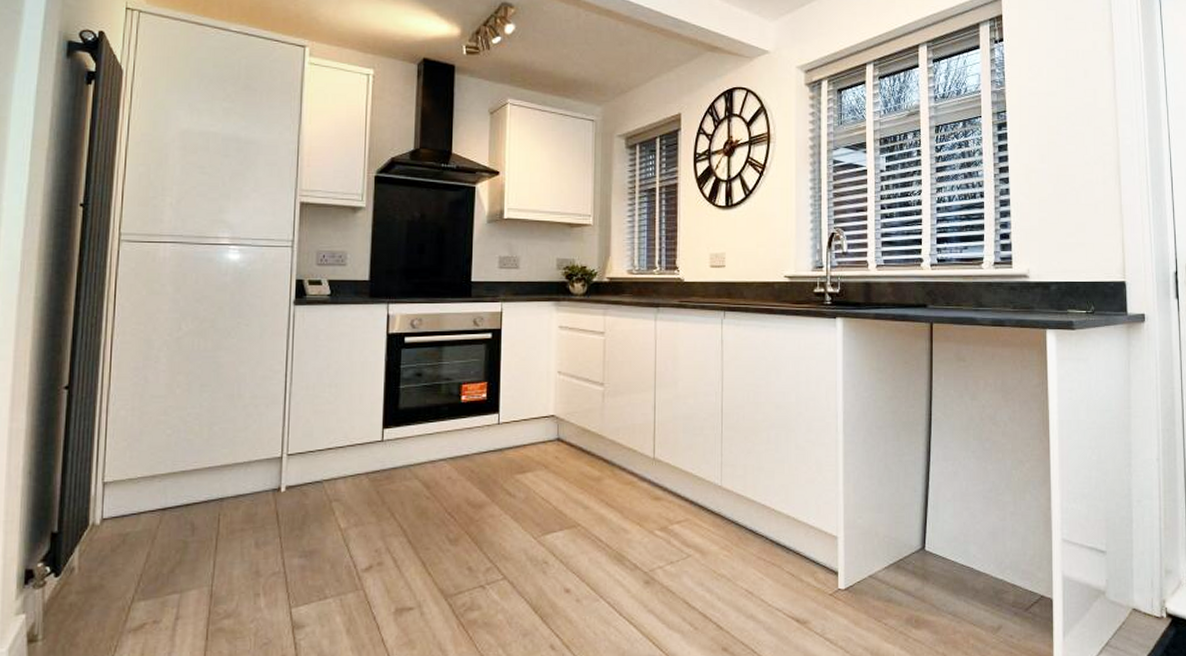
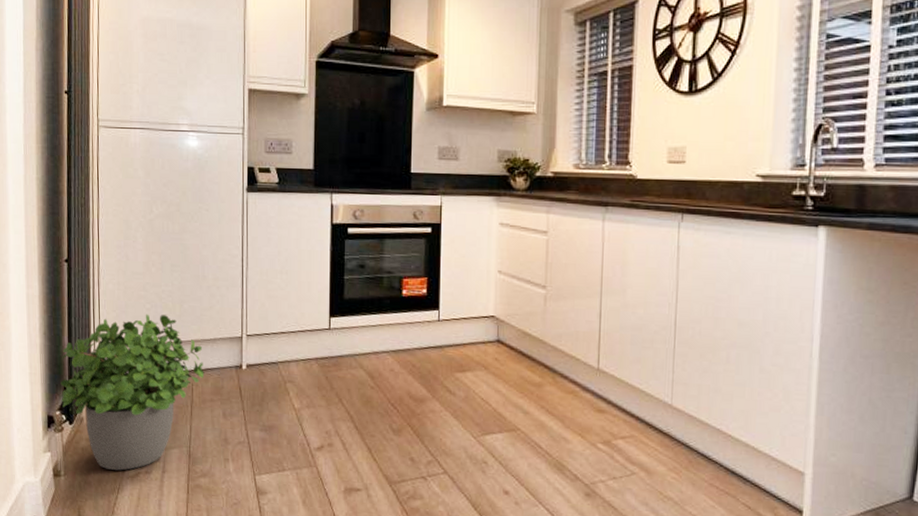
potted plant: none [46,440,235,625] -> present [60,314,205,471]

